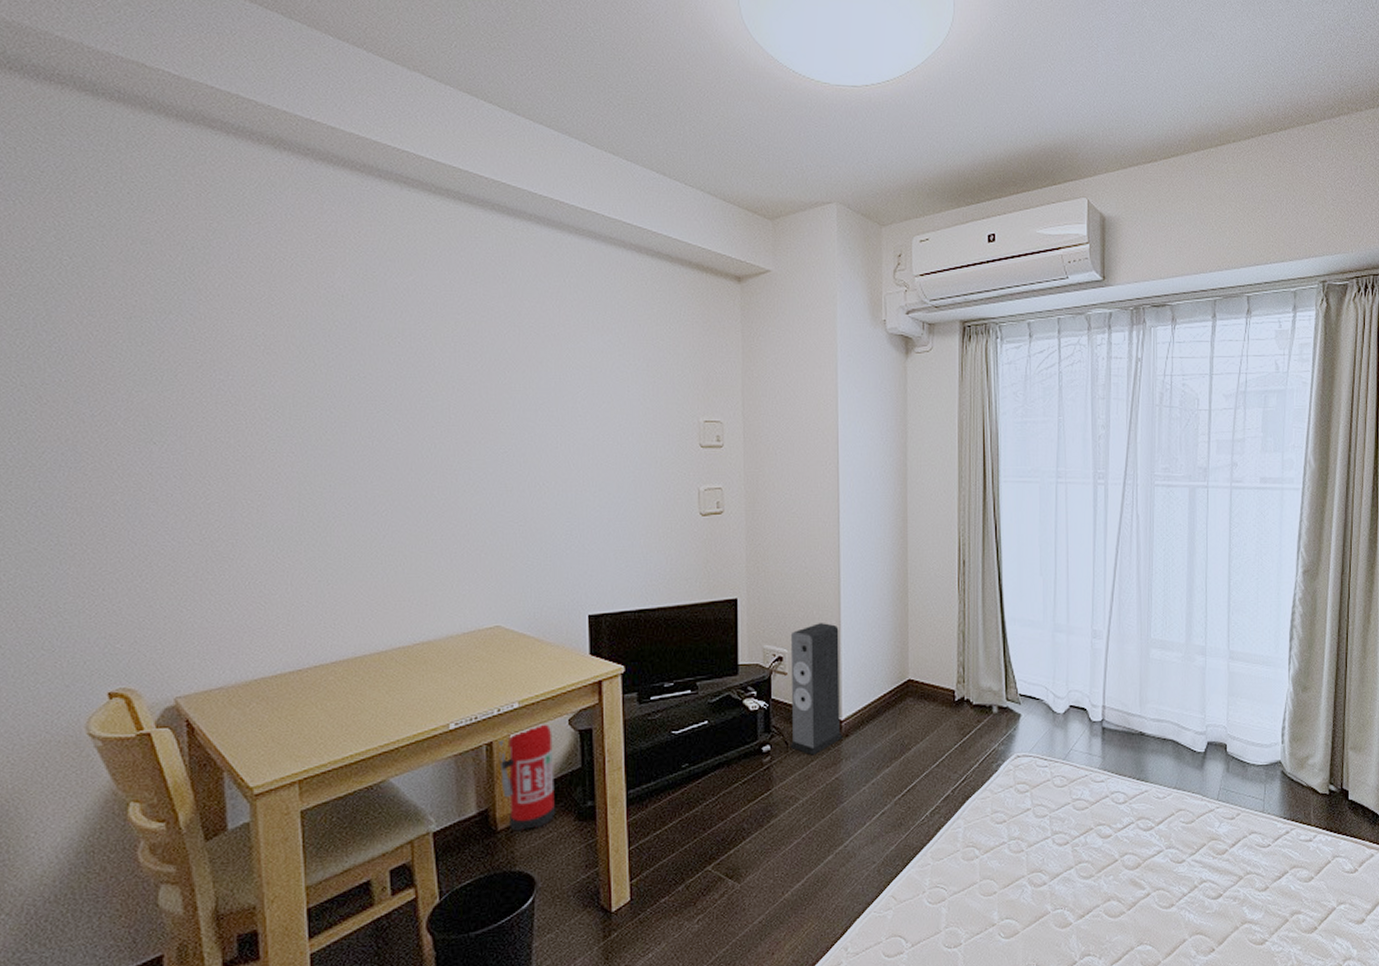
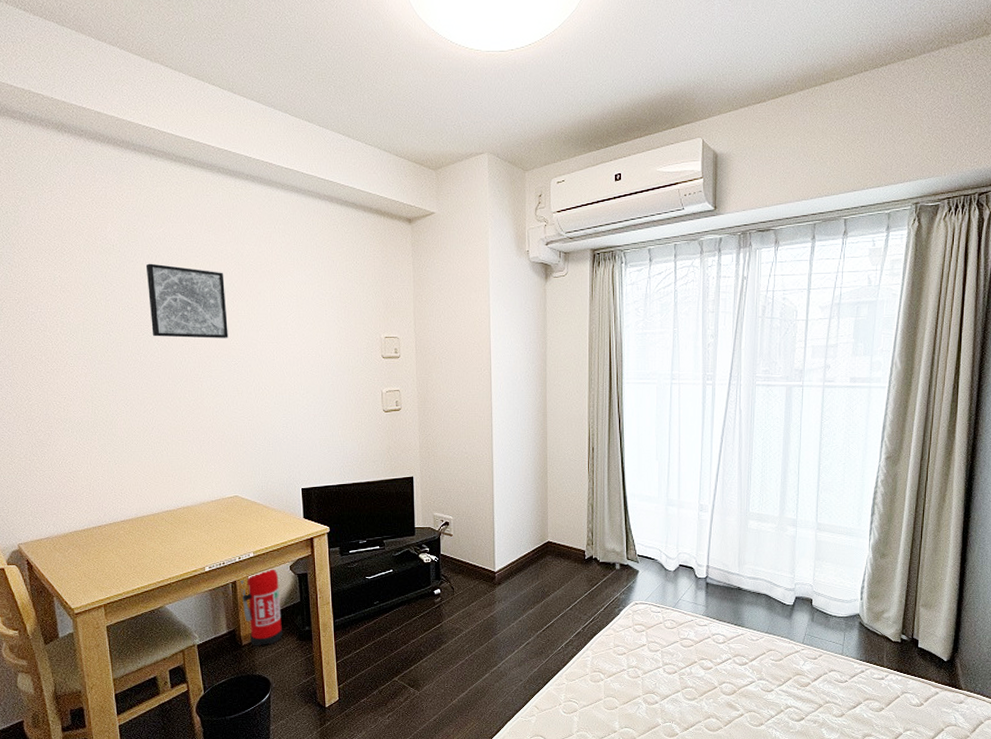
wall art: none [386,320,496,419] -> present [145,263,229,339]
speaker: present [790,623,843,756] -> none [454,496,496,598]

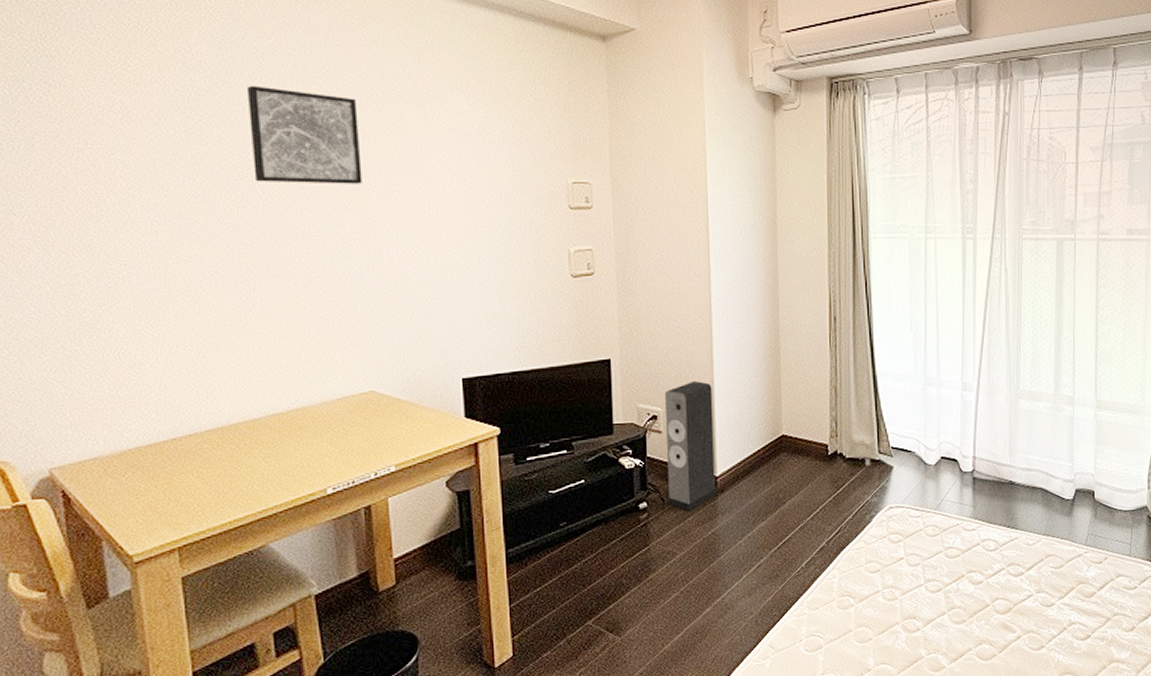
fire extinguisher: present [239,569,283,646] -> none [375,486,437,592]
speaker: none [454,496,496,598] -> present [664,381,718,512]

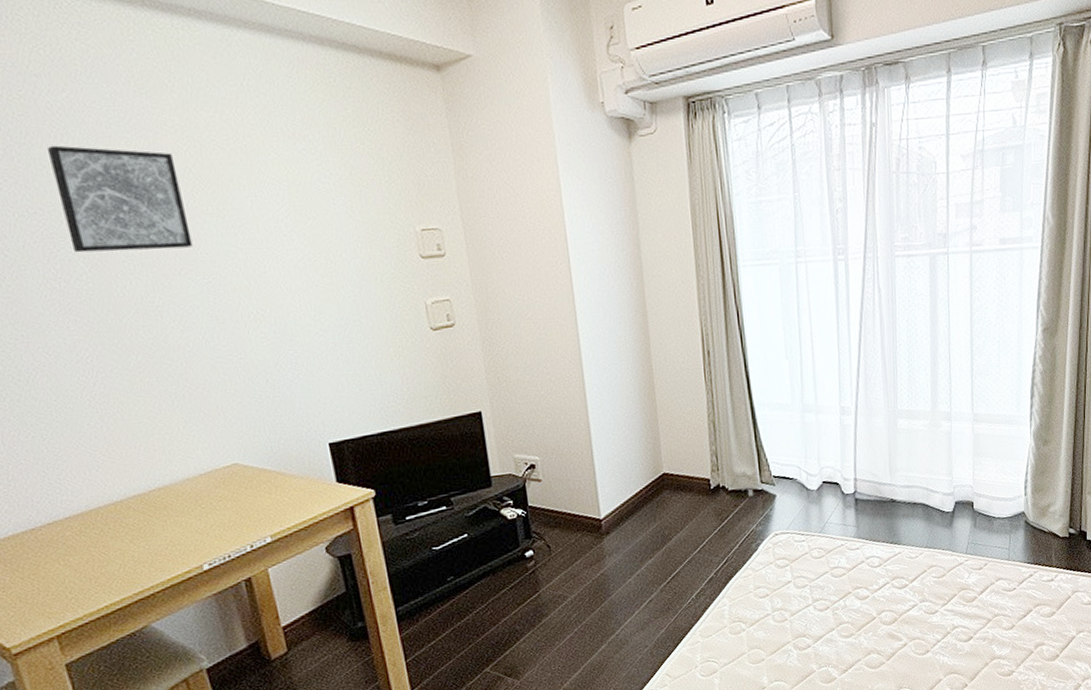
speaker: present [664,381,718,512] -> none [540,426,604,556]

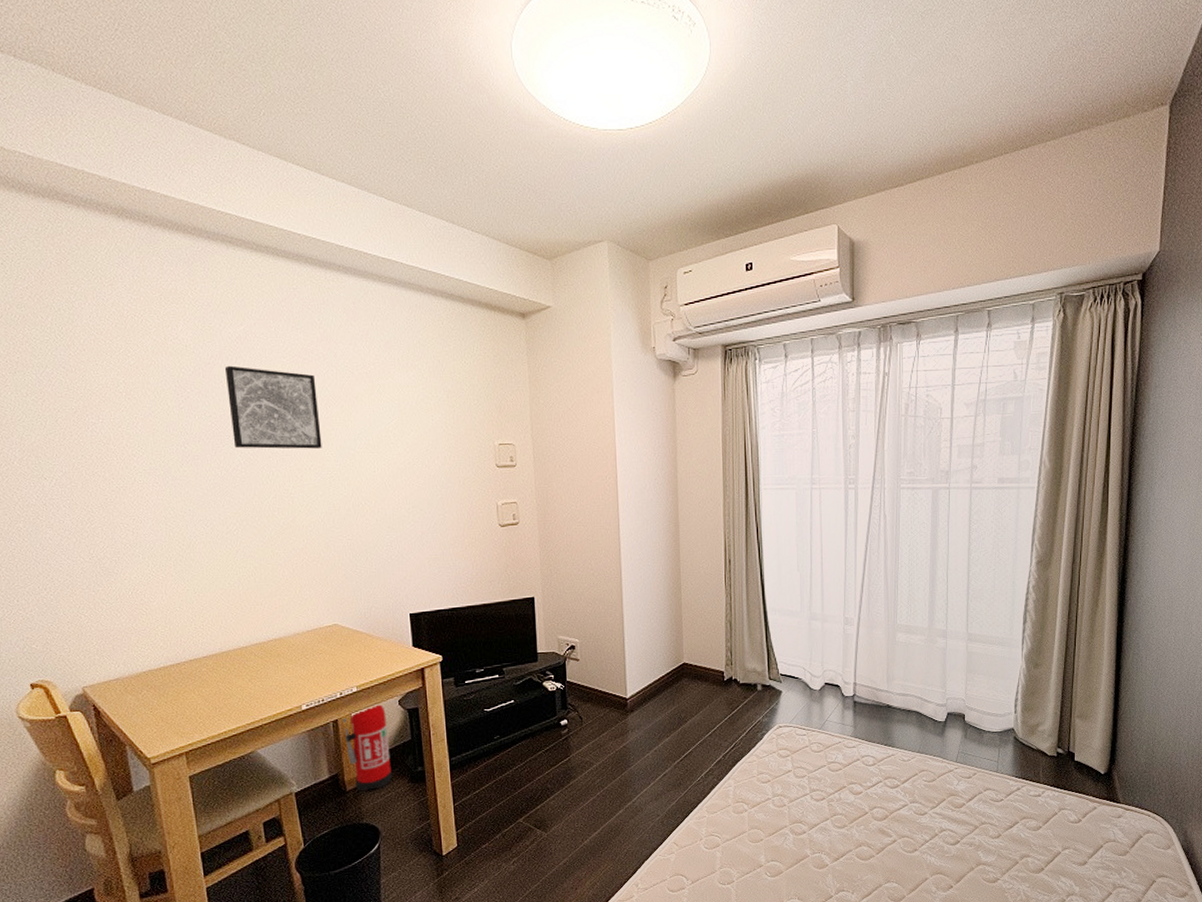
fire extinguisher: none [255,554,328,659] -> present [341,704,393,792]

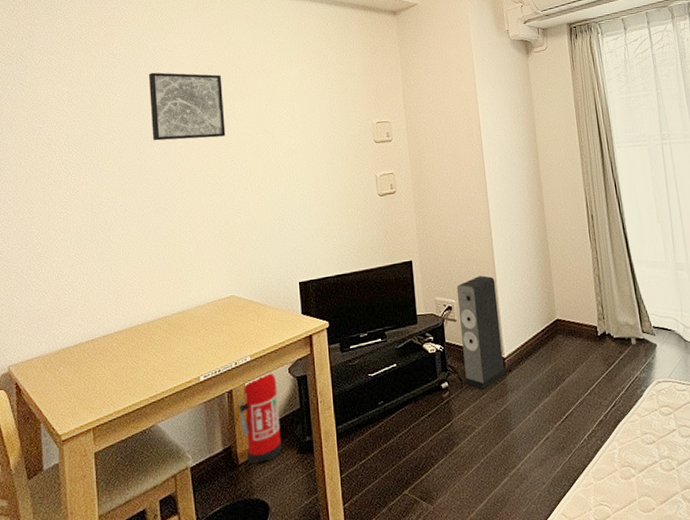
speaker: none [580,616,629,728] -> present [456,276,507,390]

